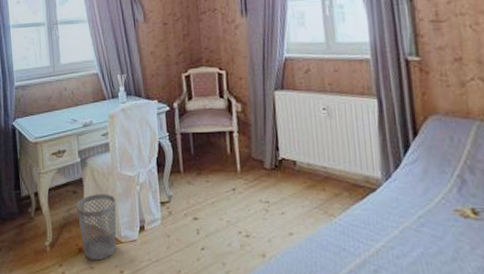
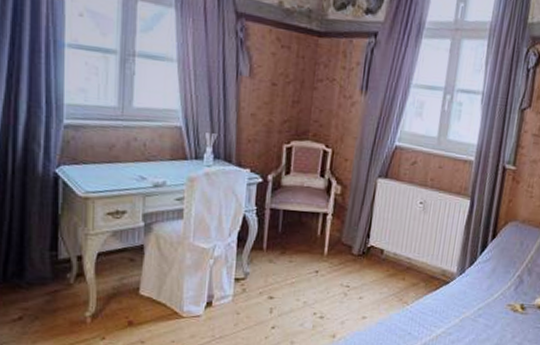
wastebasket: present [76,194,117,261] -> none [131,264,183,335]

